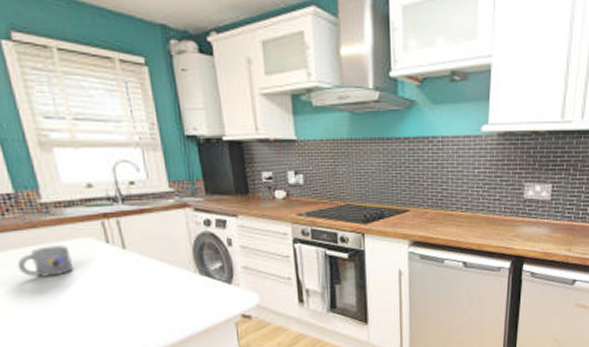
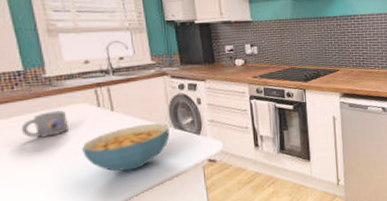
cereal bowl: none [90,267,195,323] -> present [82,123,170,171]

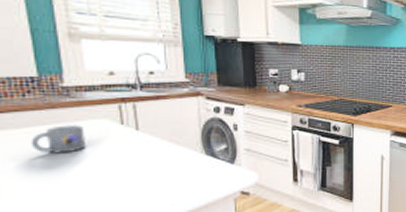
cereal bowl: present [82,123,170,171] -> none [100,148,200,198]

